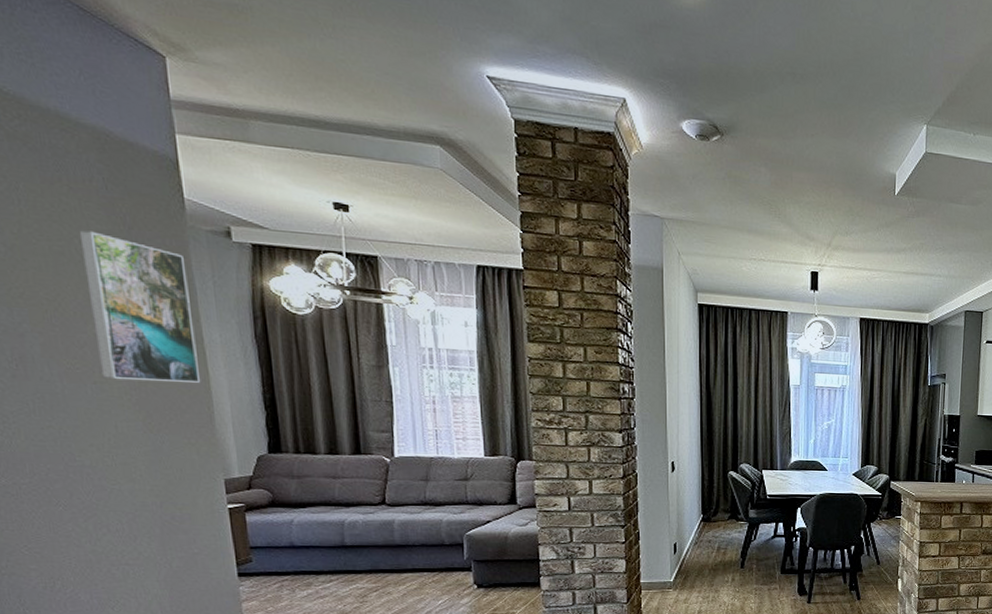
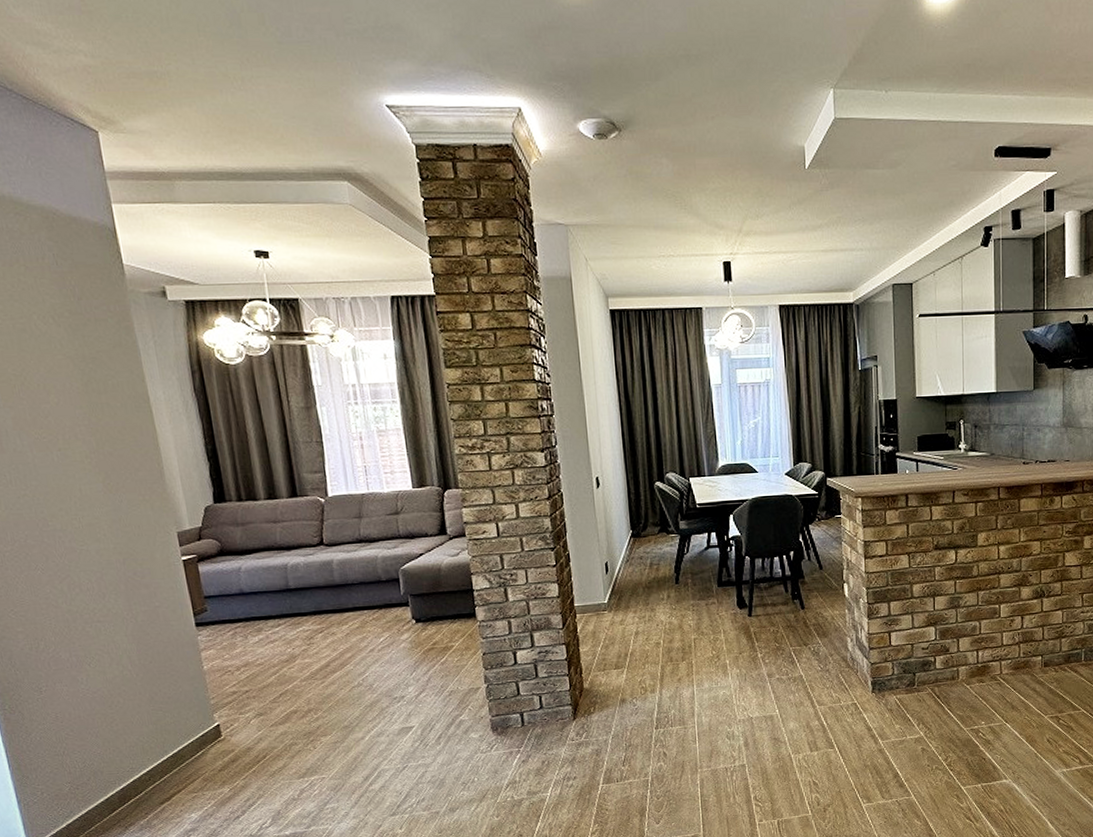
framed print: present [79,230,200,383] -> none [36,306,149,445]

